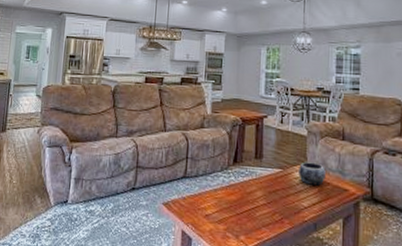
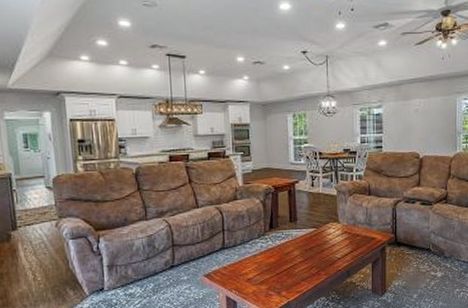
decorative bowl: present [298,162,326,186] -> none [331,218,355,239]

